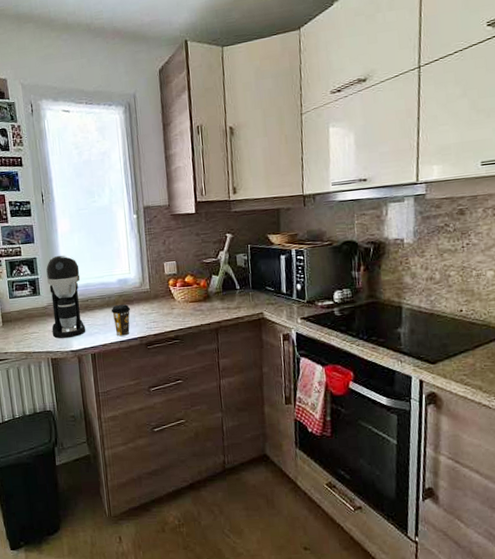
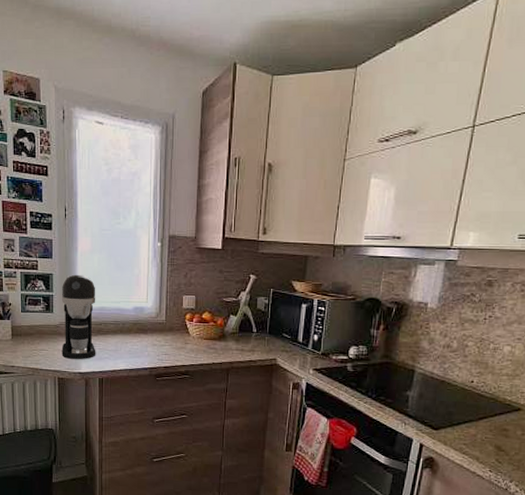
coffee cup: present [111,304,130,336] -> none [123,333,143,365]

